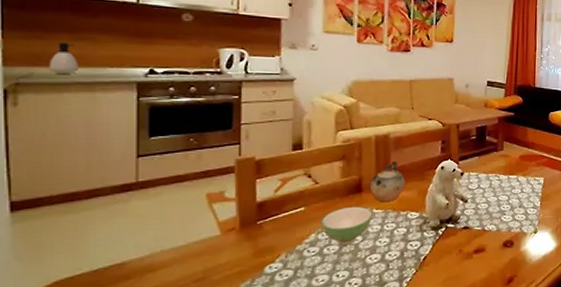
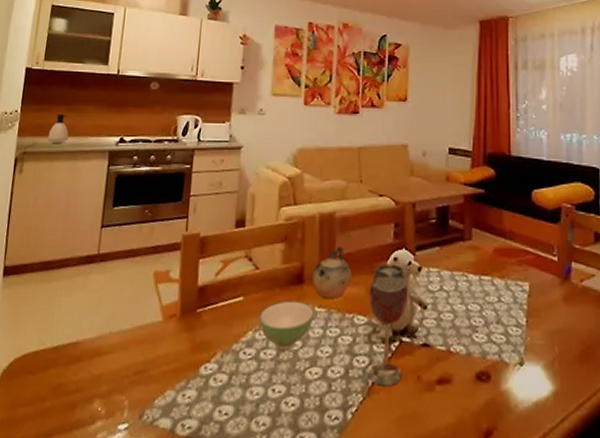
wineglass: none [420,171,453,261] -> present [368,263,408,387]

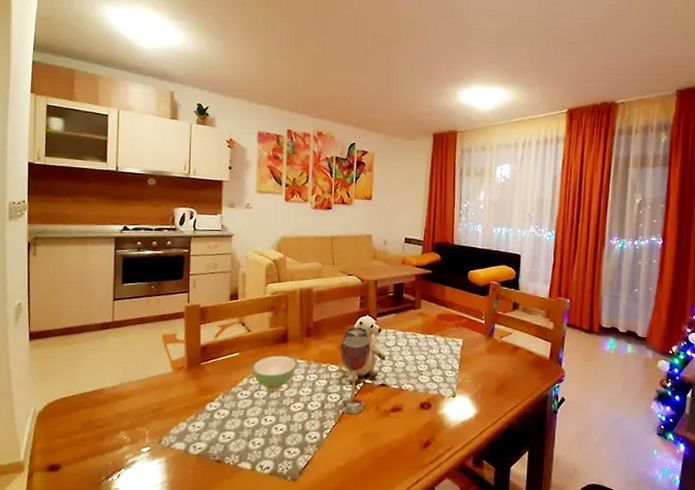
soap dispenser: present [47,114,69,143] -> none [57,205,76,230]
teapot: present [311,247,353,299] -> none [294,314,327,353]

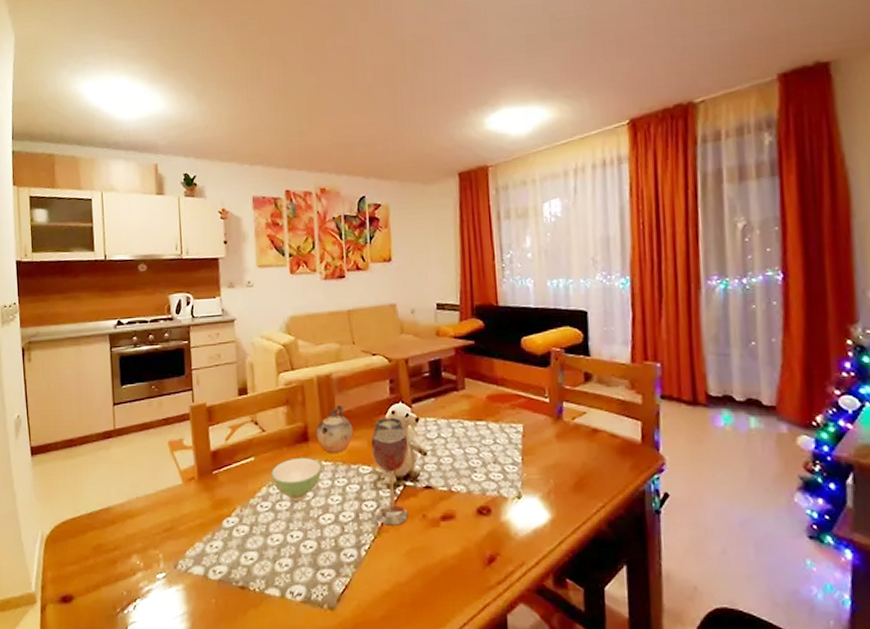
teapot: none [294,314,327,353] -> present [315,405,354,453]

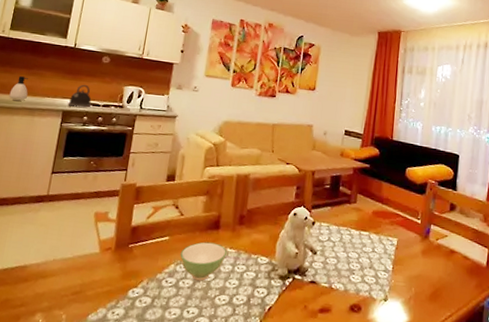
soap dispenser: none [49,303,68,331] -> present [9,76,28,101]
kettle: none [113,300,137,329] -> present [68,84,92,109]
teapot: present [315,405,354,453] -> none [226,202,260,243]
wineglass: present [370,417,409,526] -> none [265,217,304,313]

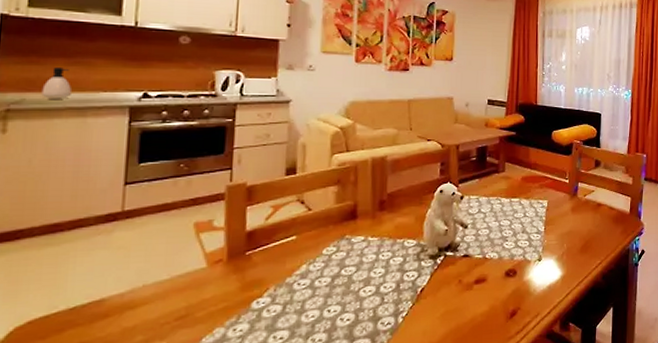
kettle: present [68,84,92,109] -> none [136,72,171,102]
bowl: present [180,242,228,281] -> none [312,234,369,277]

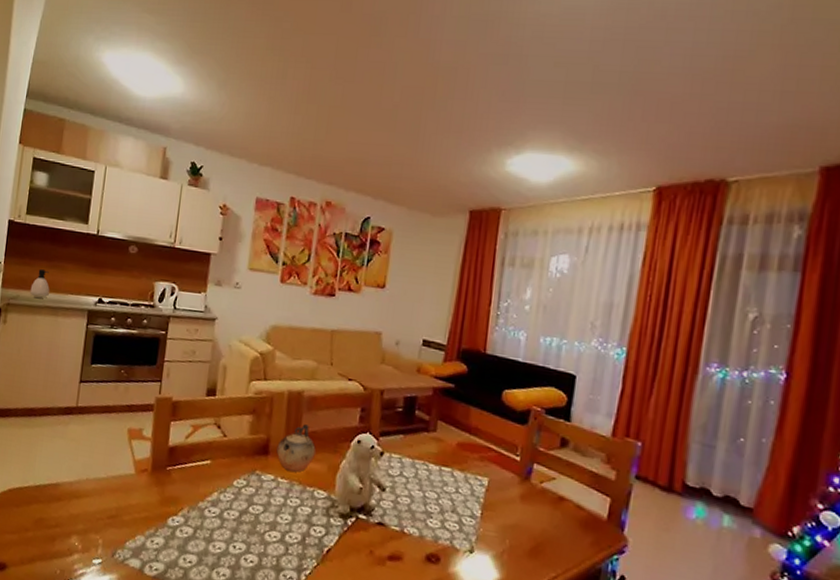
teapot: none [364,185,404,229] -> present [276,424,317,472]

